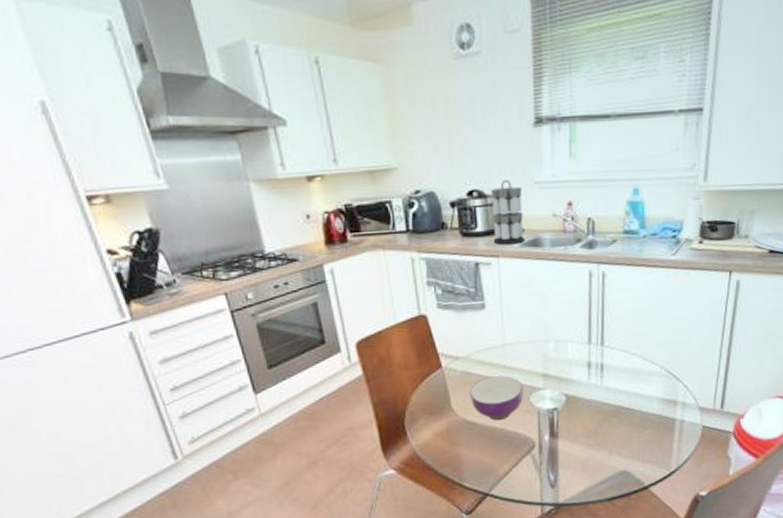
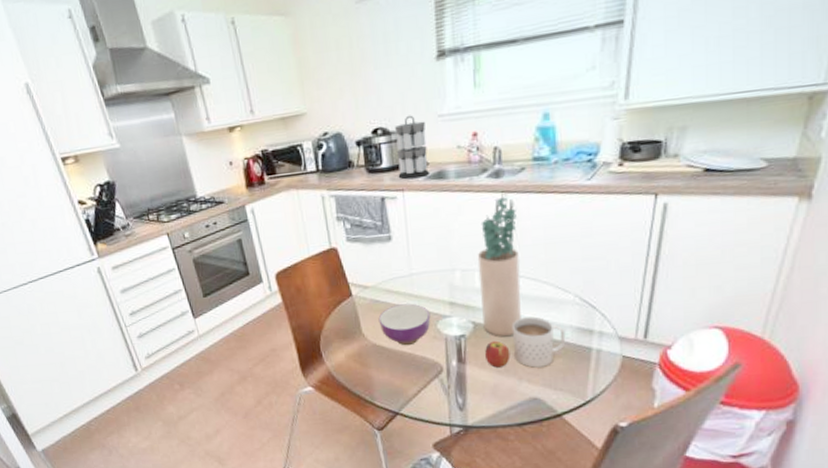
vase: none [570,260,612,410] -> present [477,189,522,337]
fruit: none [577,413,601,441] -> present [485,340,510,368]
mug: none [604,388,653,440] -> present [513,316,566,368]

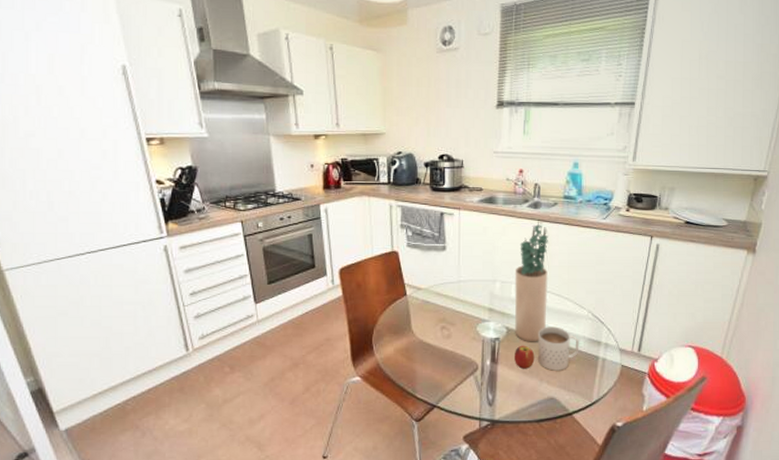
bowl: present [378,303,431,346] -> none [427,307,472,344]
spice rack: present [395,115,429,180] -> none [457,148,483,201]

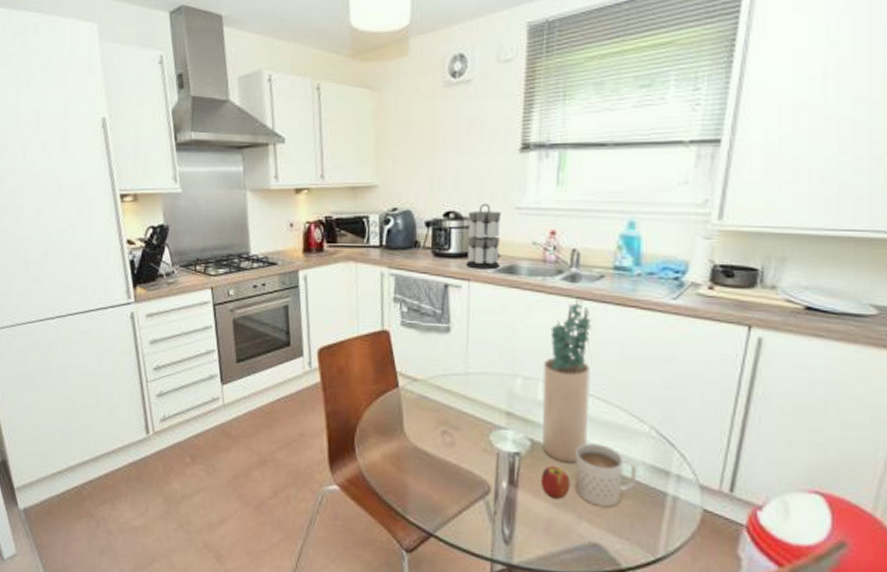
spice rack: none [457,148,483,201] -> present [465,203,501,270]

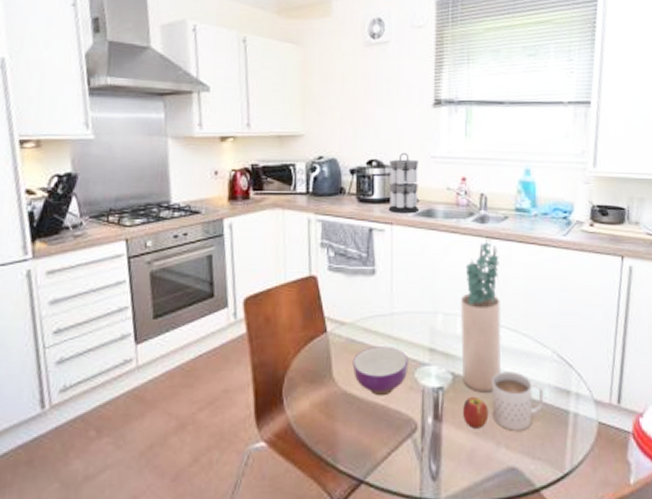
bowl: none [424,405,483,455] -> present [352,346,409,396]

